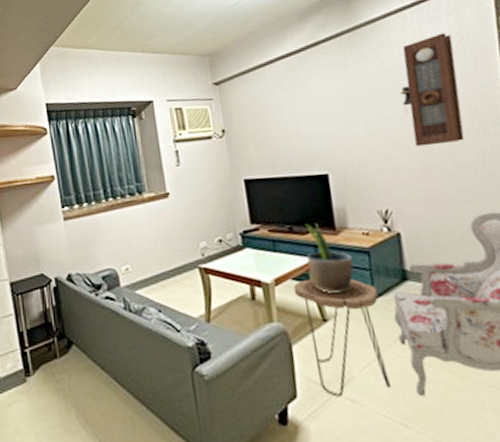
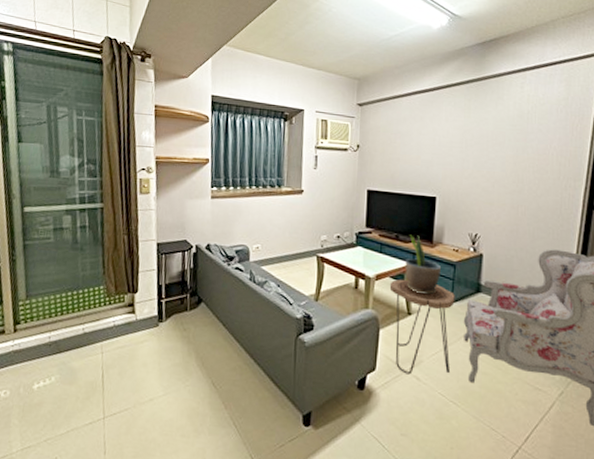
pendulum clock: present [401,33,465,147] -> none [508,96,558,189]

